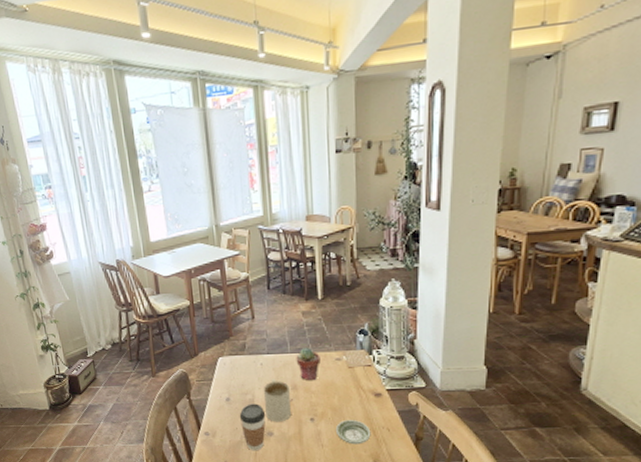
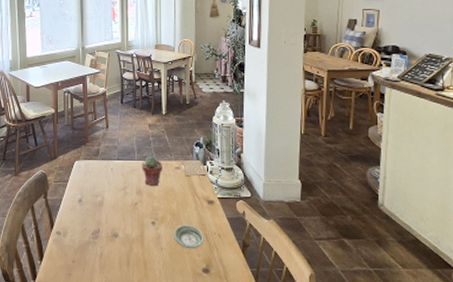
coffee cup: present [239,403,266,451] -> none [89,205,113,252]
mug: present [263,378,291,422] -> none [112,183,135,225]

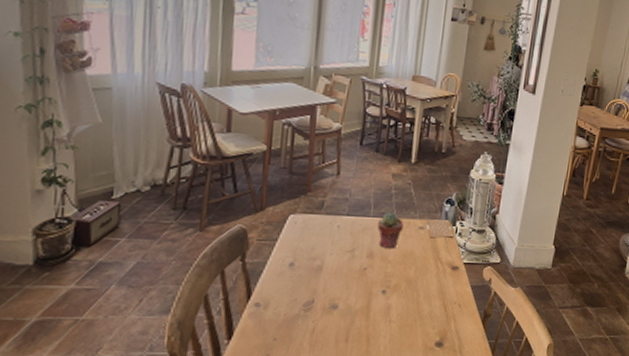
saucer: present [173,225,204,249] -> none [406,294,443,321]

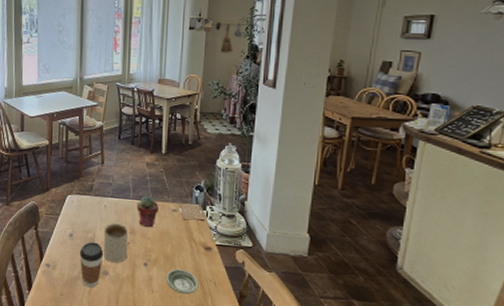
coffee cup: none [301,271,334,327] -> present [79,242,104,288]
mug: none [333,243,365,294] -> present [103,220,128,263]
saucer: none [406,294,443,321] -> present [166,269,199,295]

